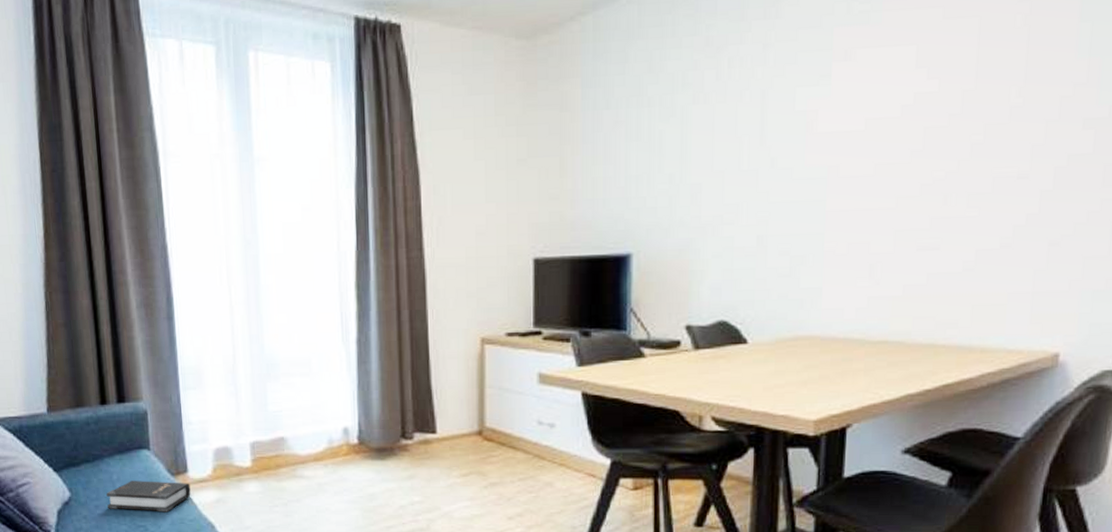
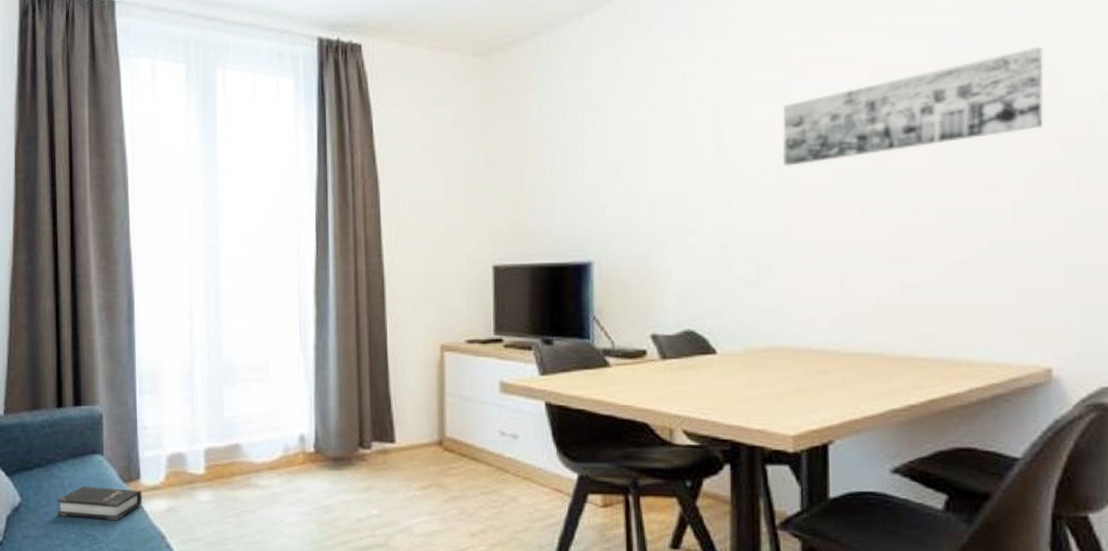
wall art: none [823,30,1087,156] -> present [782,46,1044,167]

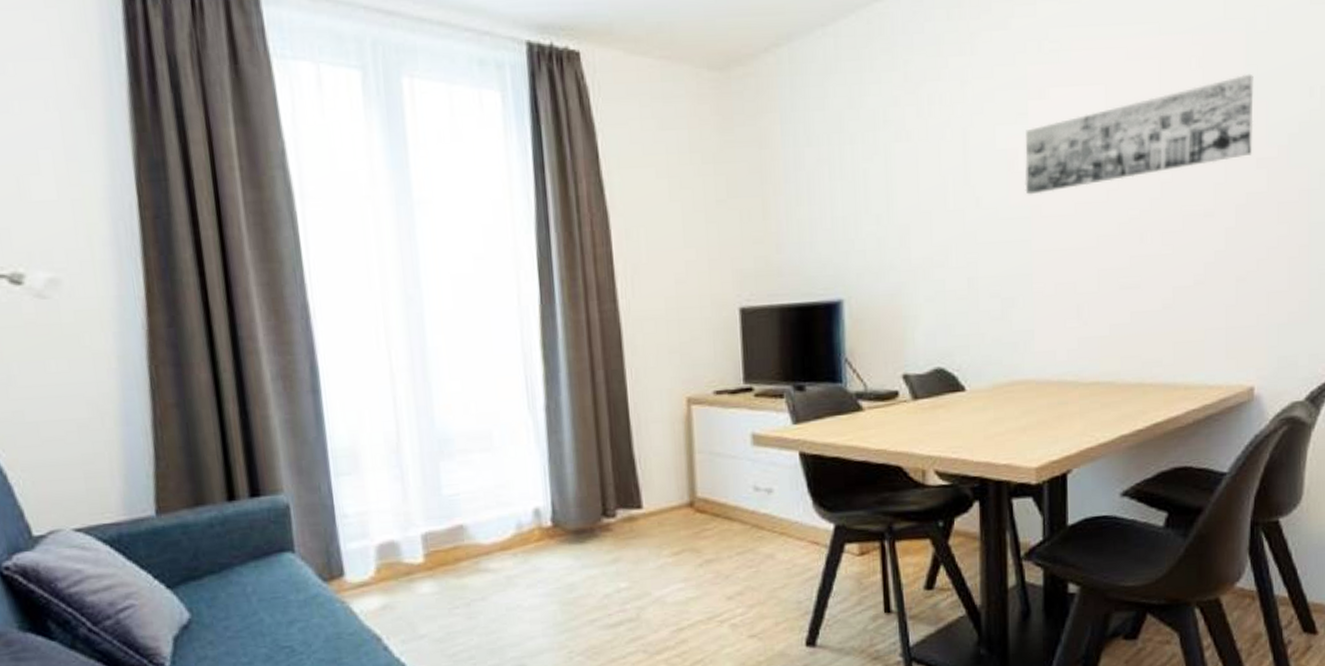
hardback book: present [57,487,142,521] -> none [239,588,349,630]

